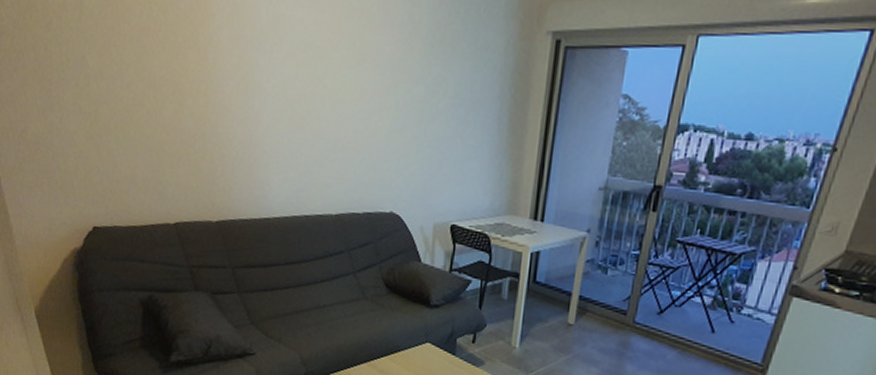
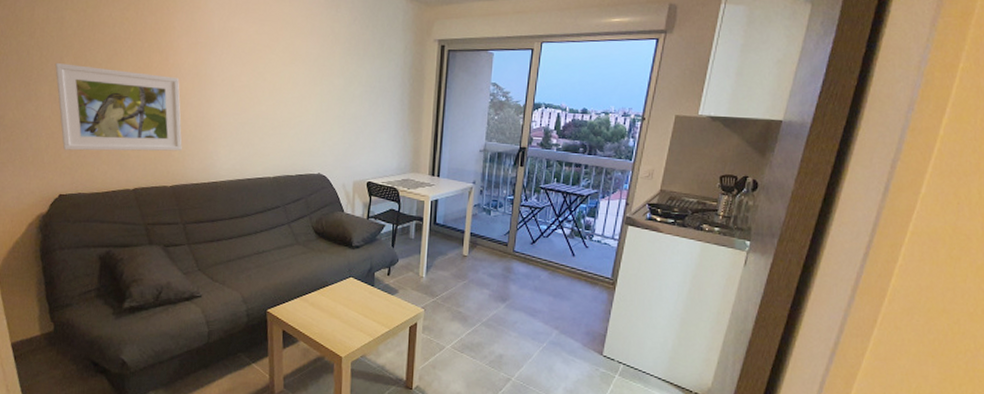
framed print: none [78,63,228,179] -> present [55,63,182,151]

